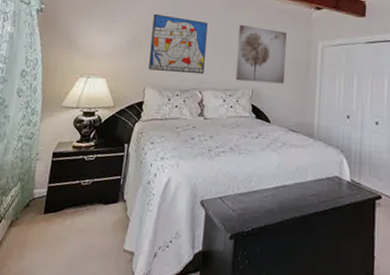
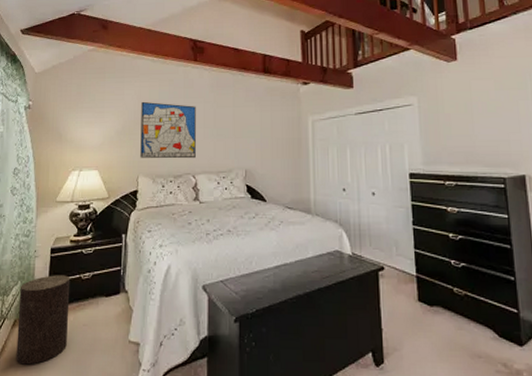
stool: none [10,179,70,266] -> present [16,275,71,365]
wall art: present [235,24,287,84] -> none [228,105,278,162]

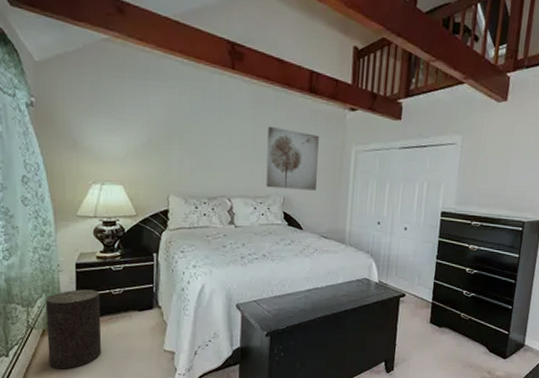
wall art: present [140,101,196,159] -> none [170,111,233,181]
wall art: none [228,105,278,162] -> present [266,126,319,191]

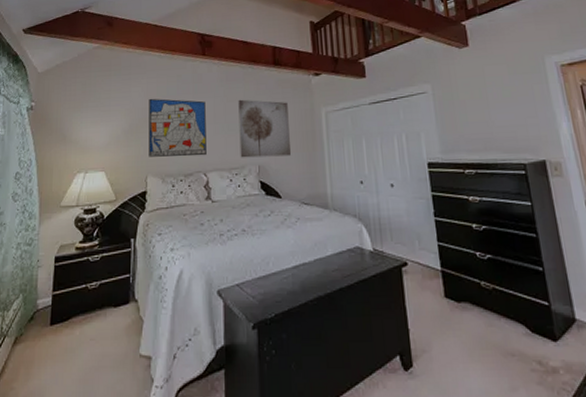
stool: present [45,289,101,369] -> none [17,285,76,387]
wall art: none [170,111,233,181] -> present [149,98,207,157]

